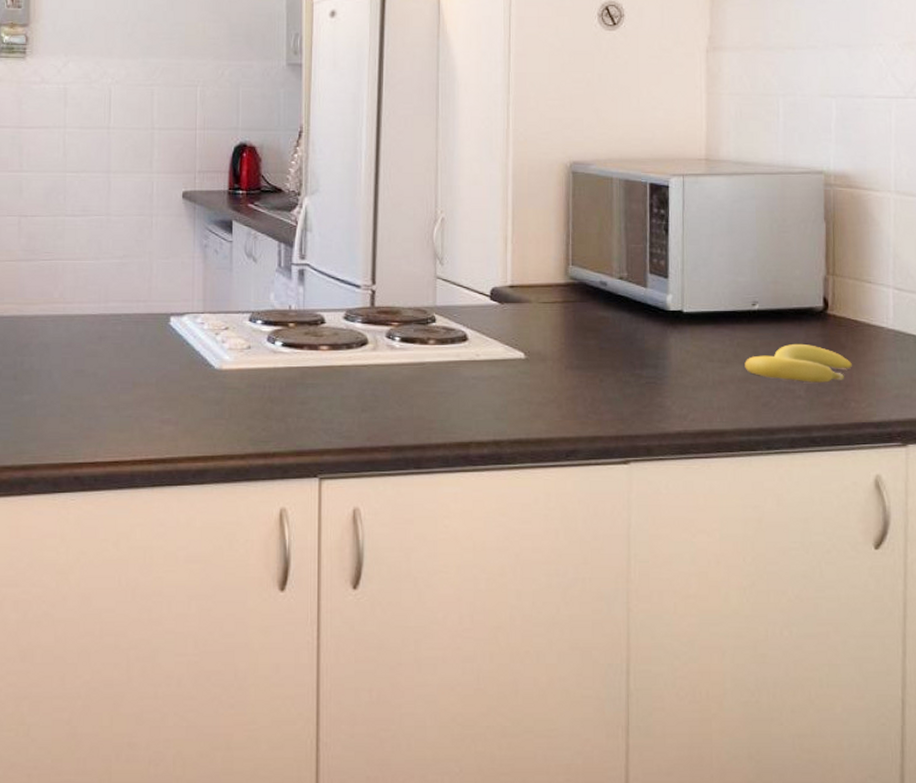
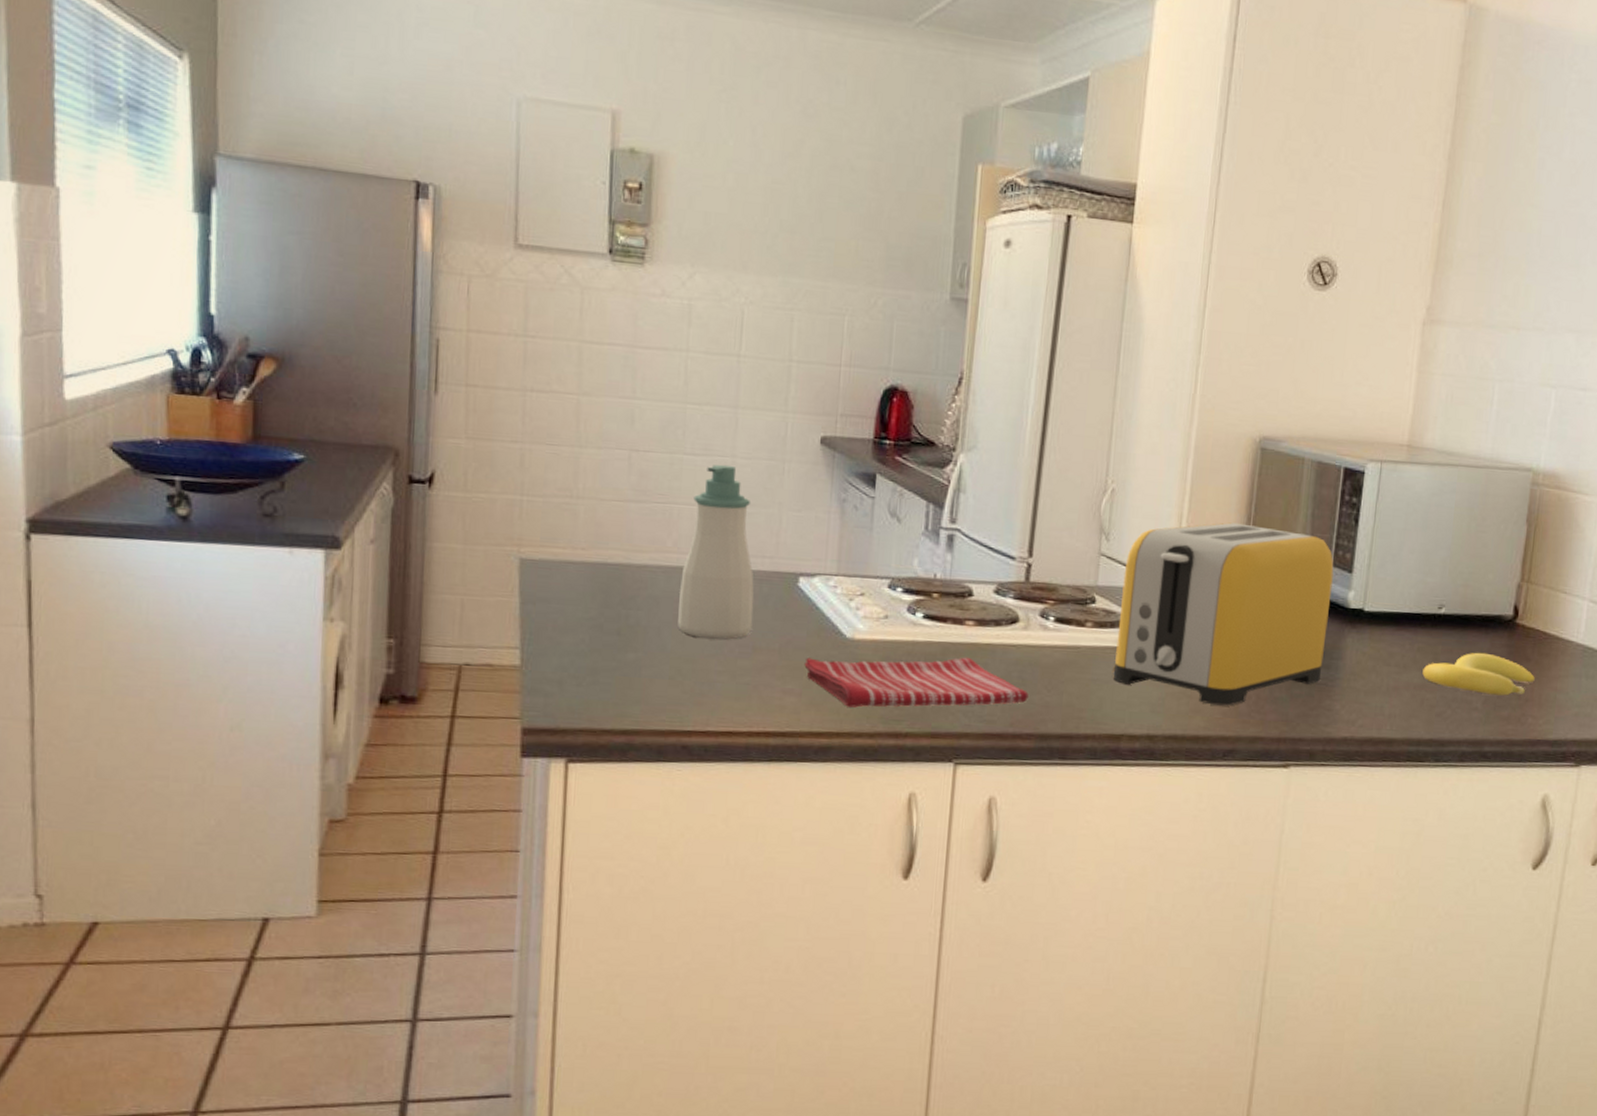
soap bottle: none [66,222,132,377] -> present [678,464,754,640]
dish towel: none [179,379,382,432] -> present [804,657,1029,708]
toaster: none [457,240,651,409] -> present [1113,522,1334,706]

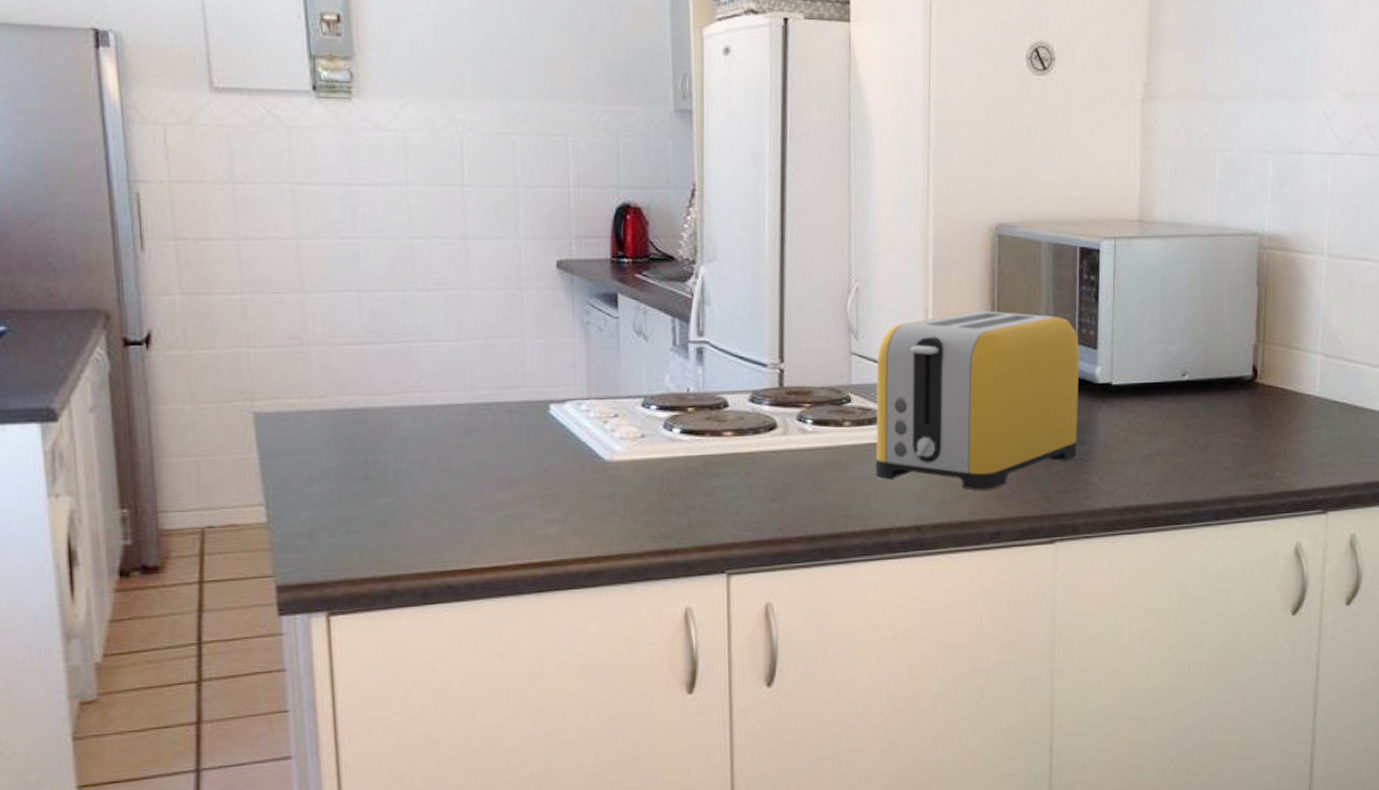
soap bottle: present [678,464,754,640] -> none [427,297,507,476]
dish towel: present [804,657,1029,708] -> none [564,468,794,530]
banana: present [1422,652,1535,696] -> none [1173,414,1278,453]

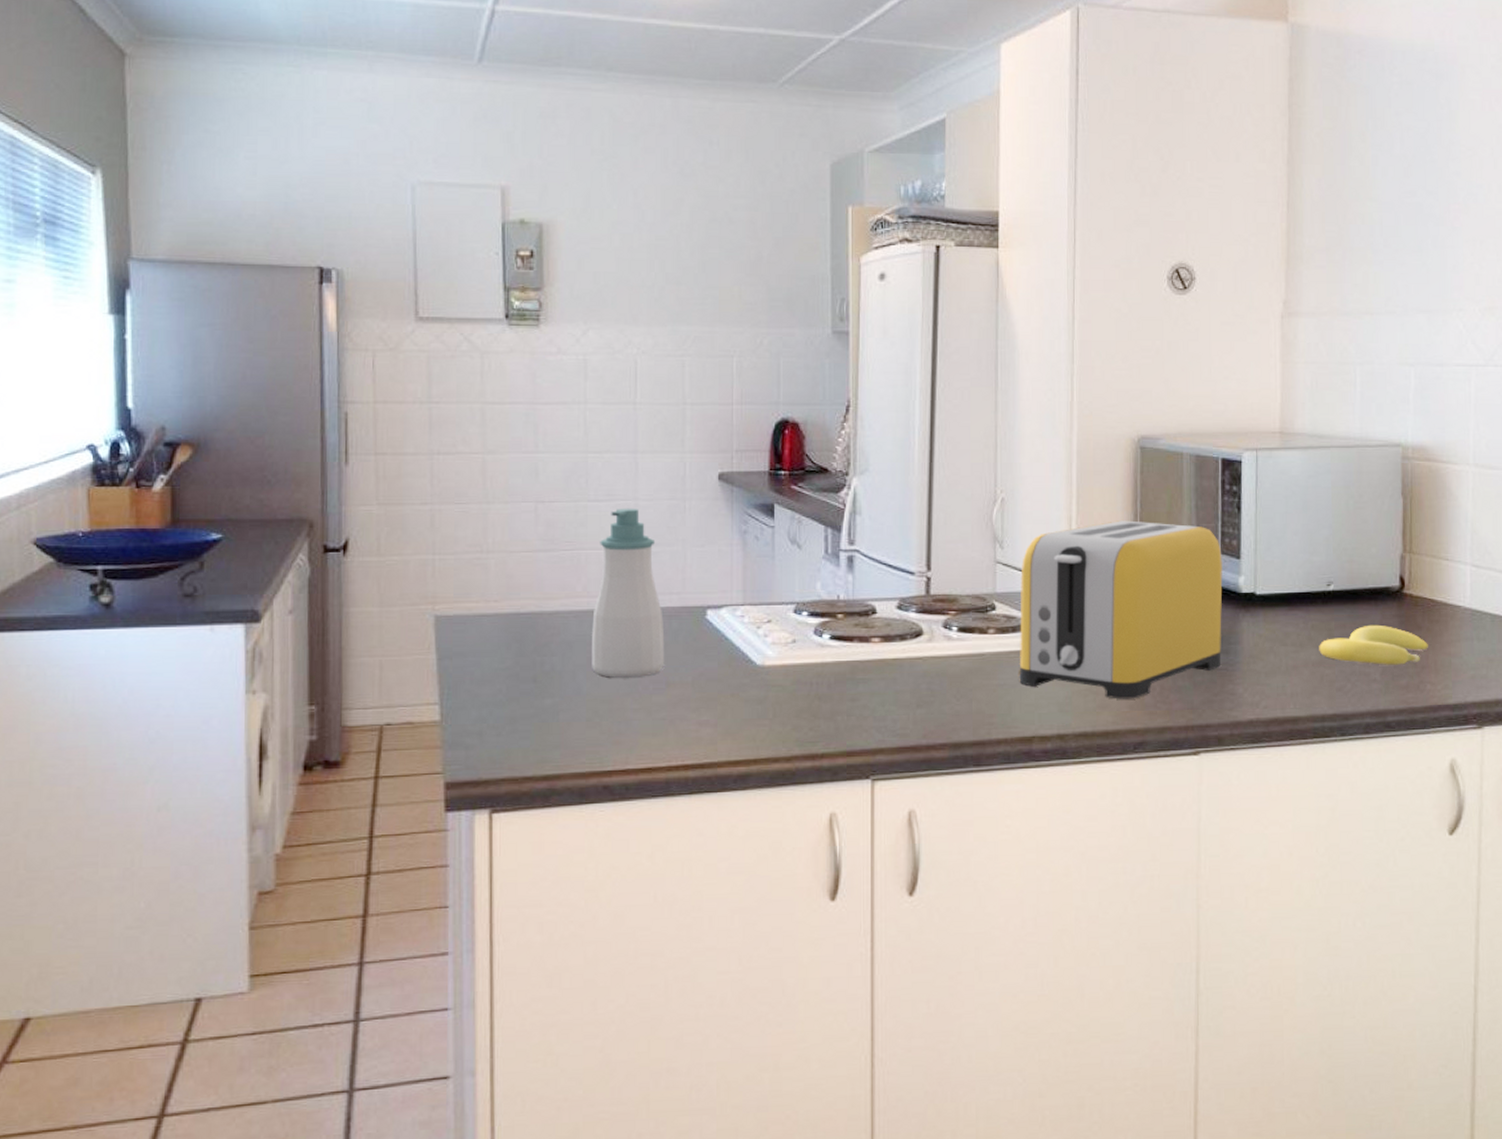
soap bottle: none [427,297,507,476] -> present [592,508,665,678]
banana: none [1173,414,1278,453] -> present [1319,624,1428,665]

